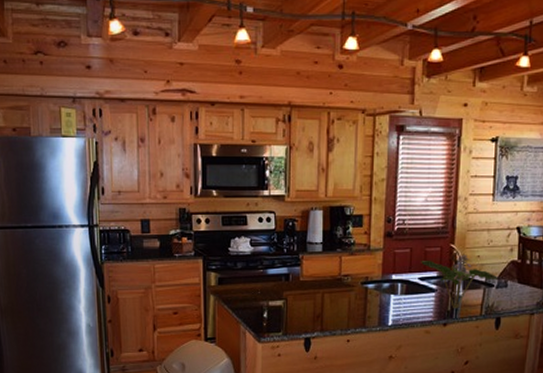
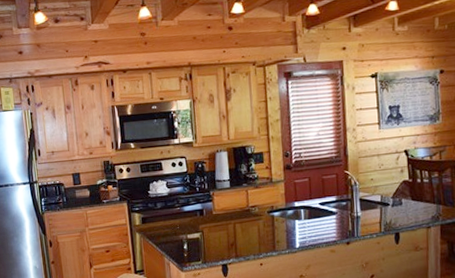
plant: present [421,254,498,309] -> none [320,178,392,229]

